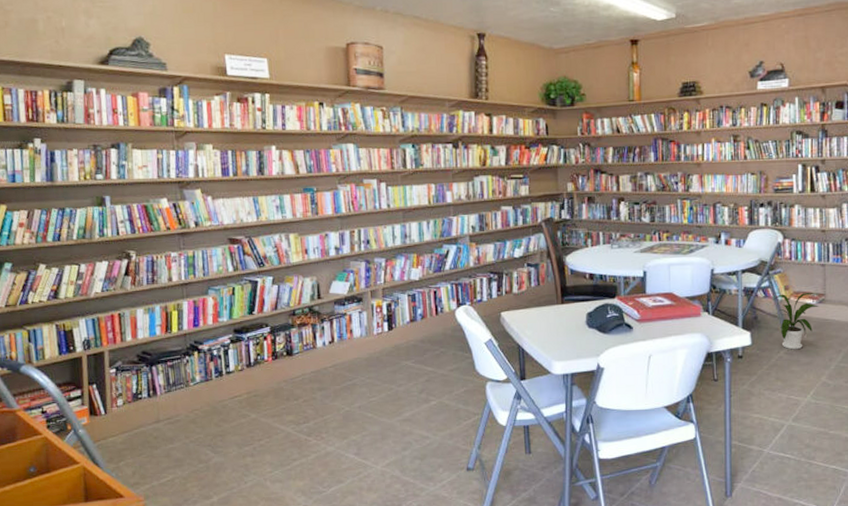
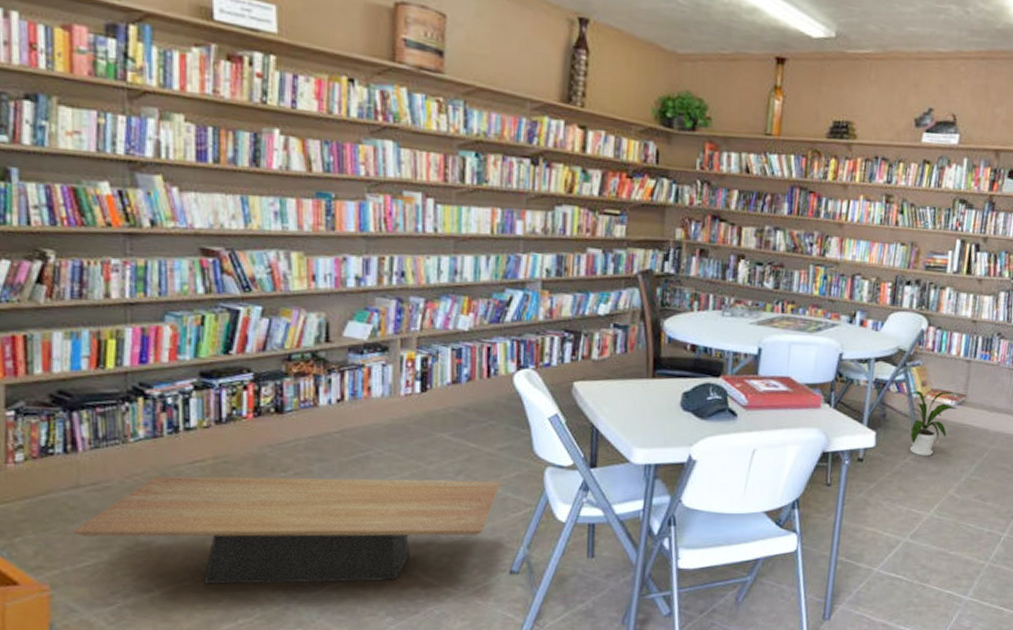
coffee table: none [157,396,454,490] -> present [73,476,501,584]

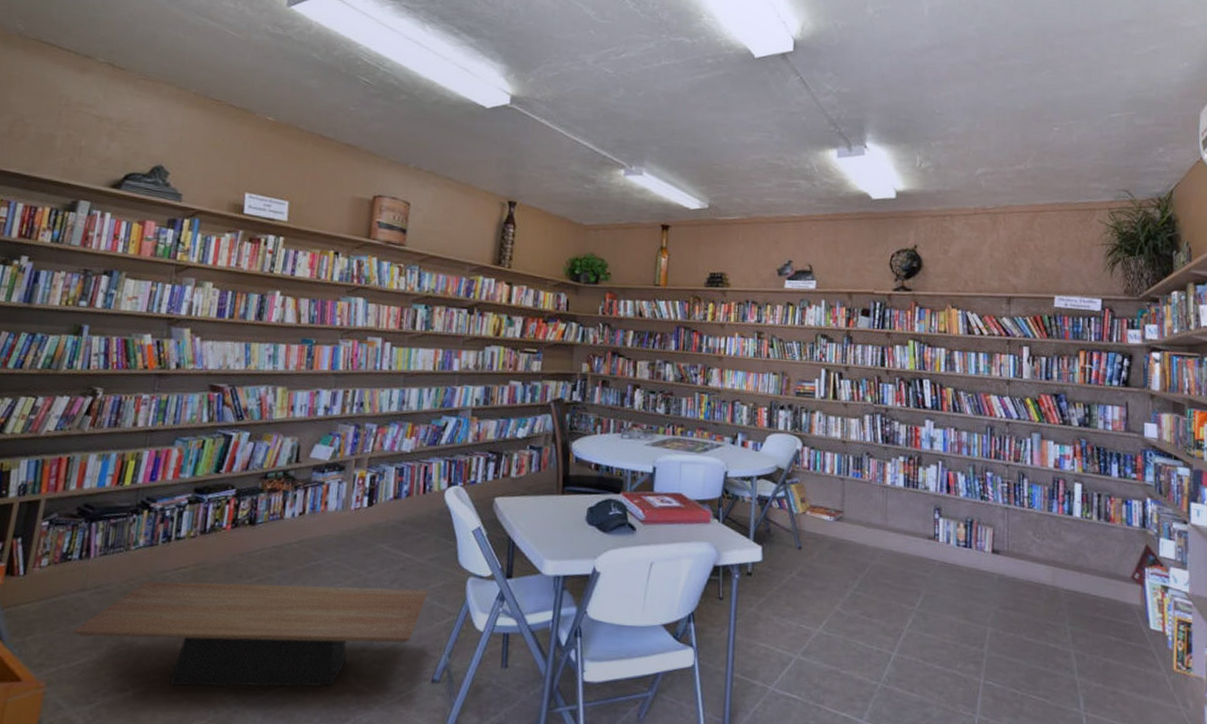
house plant: present [906,390,957,457] -> none [787,507,836,572]

